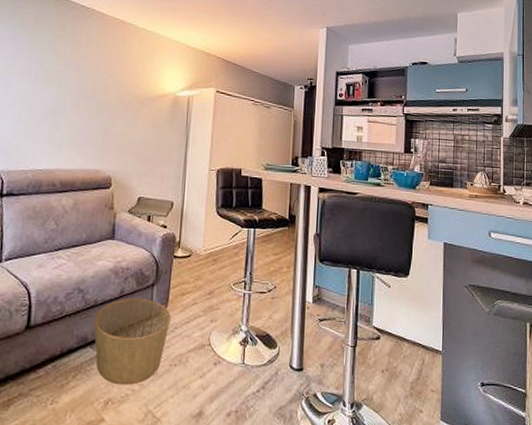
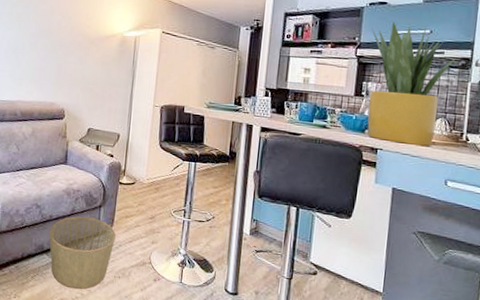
planter: none [415,81,489,199] -> present [367,22,456,146]

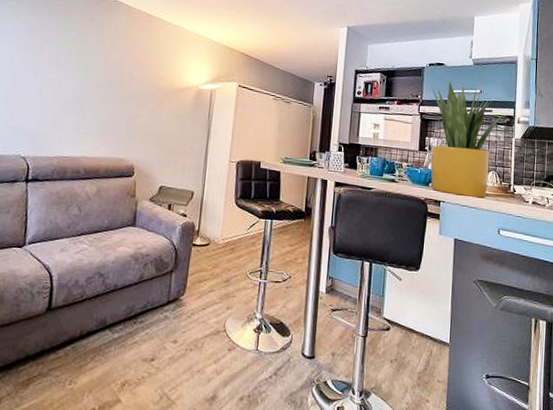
basket: present [49,216,116,290] -> none [113,283,188,368]

